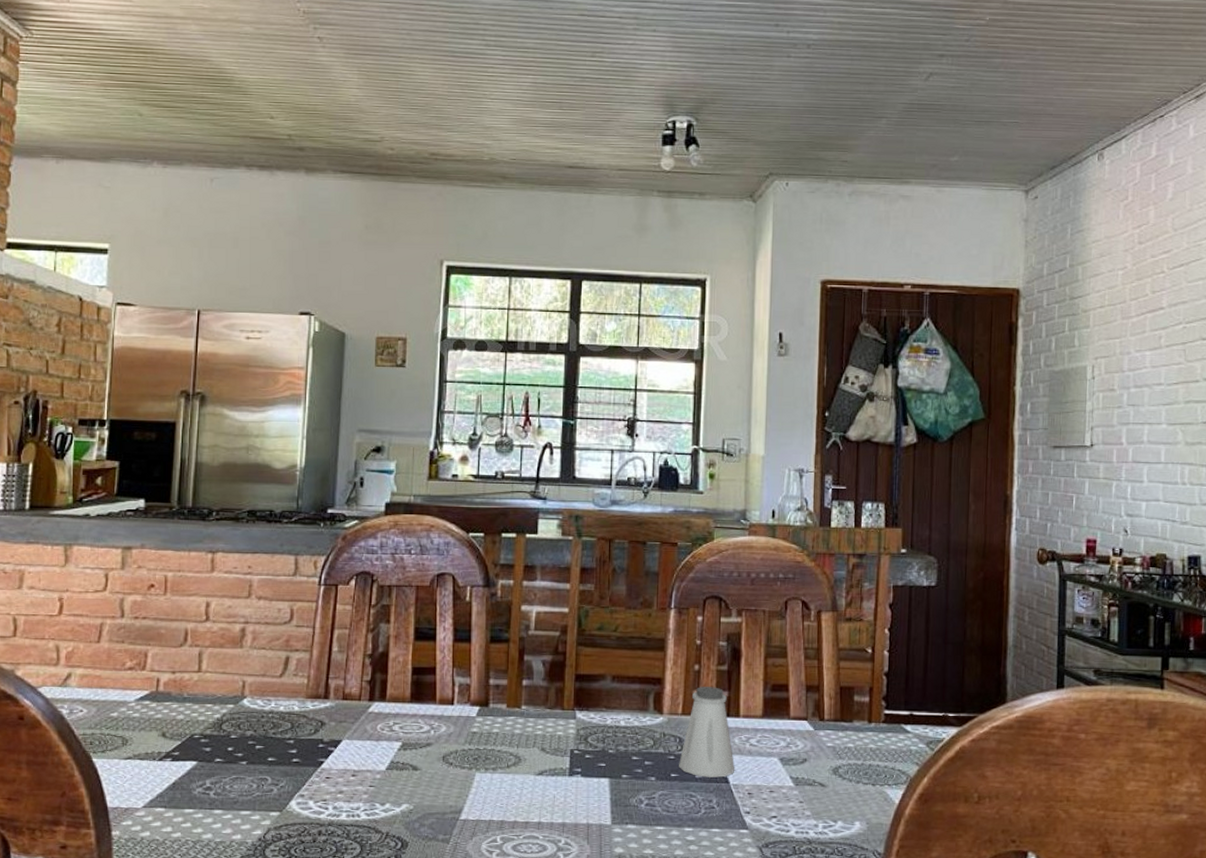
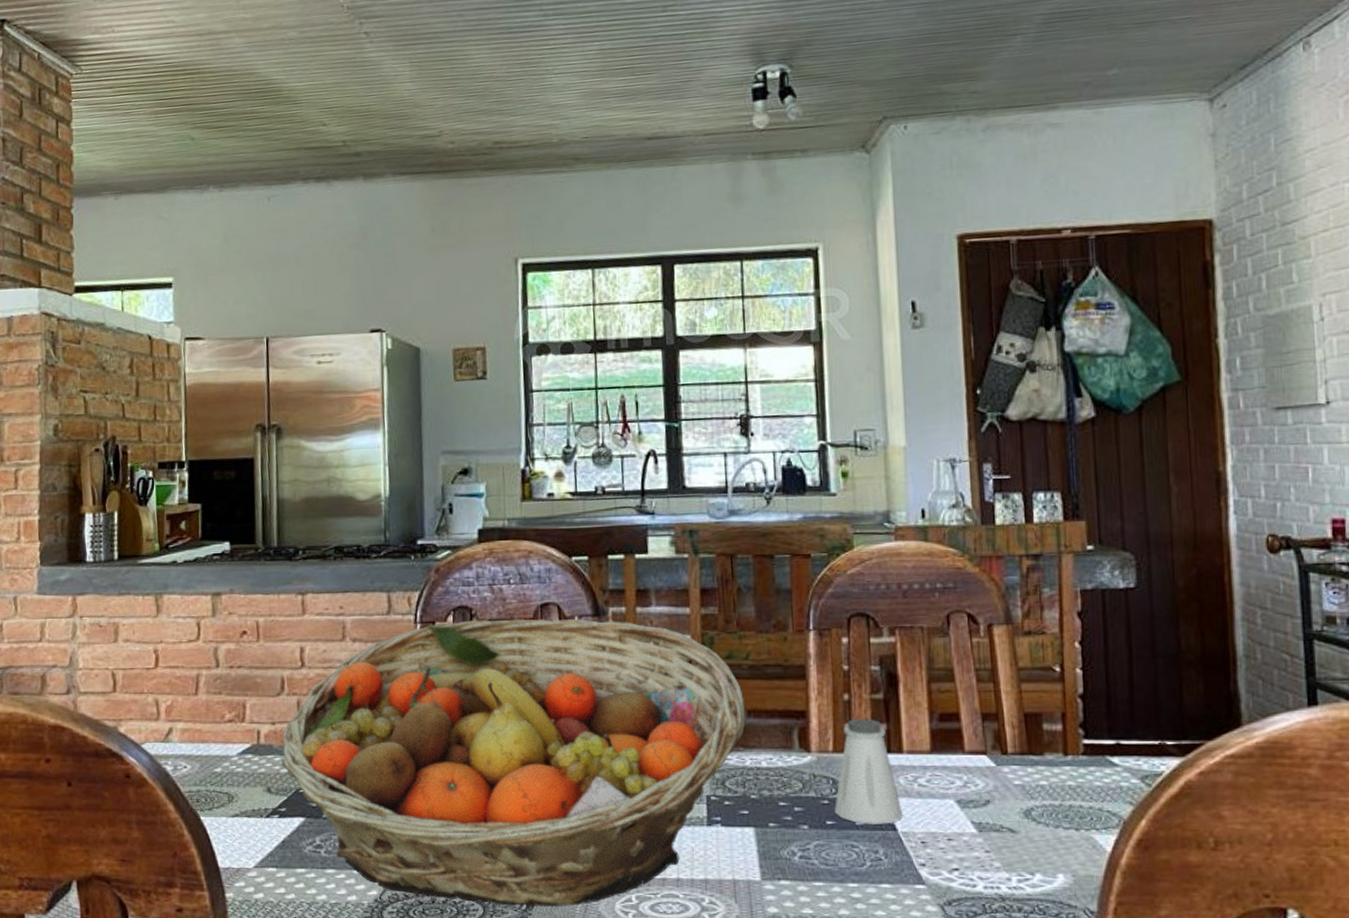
fruit basket: none [178,585,611,846] -> present [281,619,746,906]

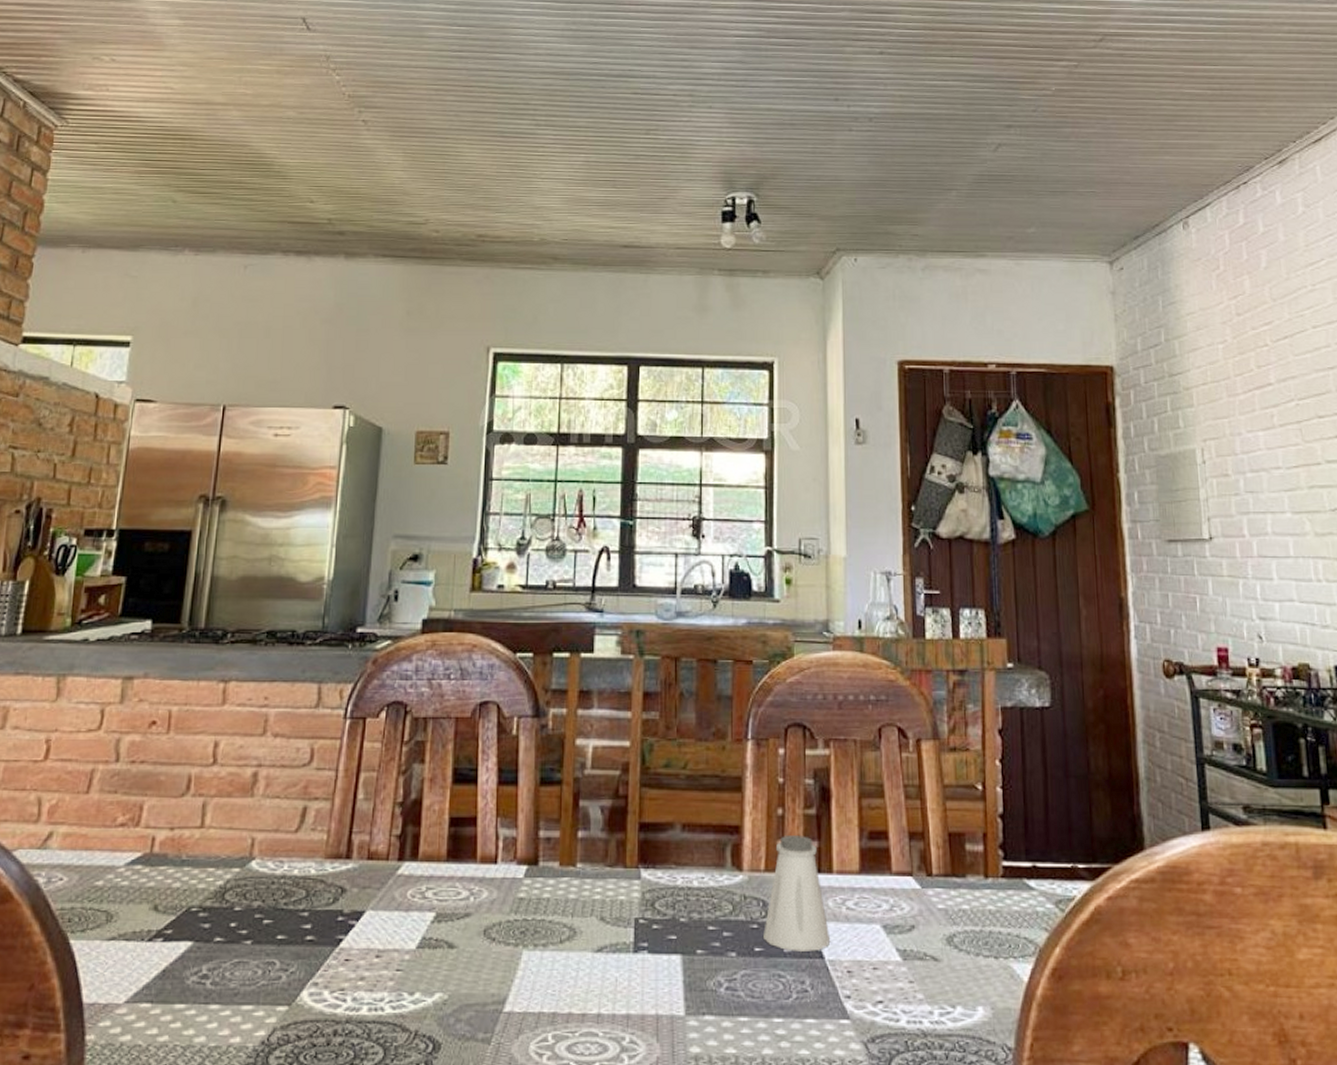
fruit basket: present [281,619,746,906] -> none [174,717,681,1048]

